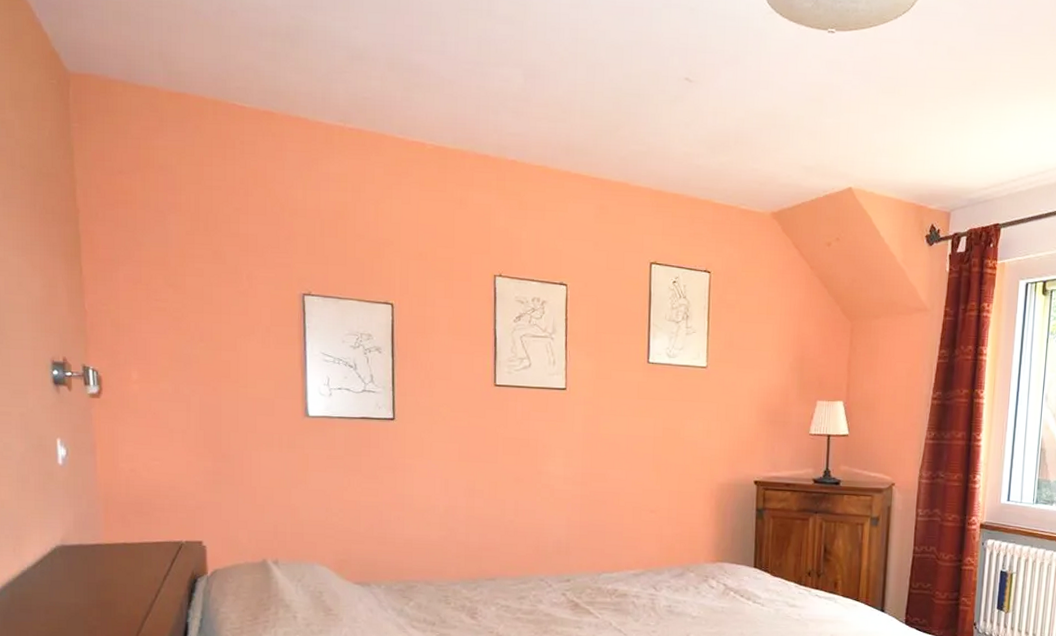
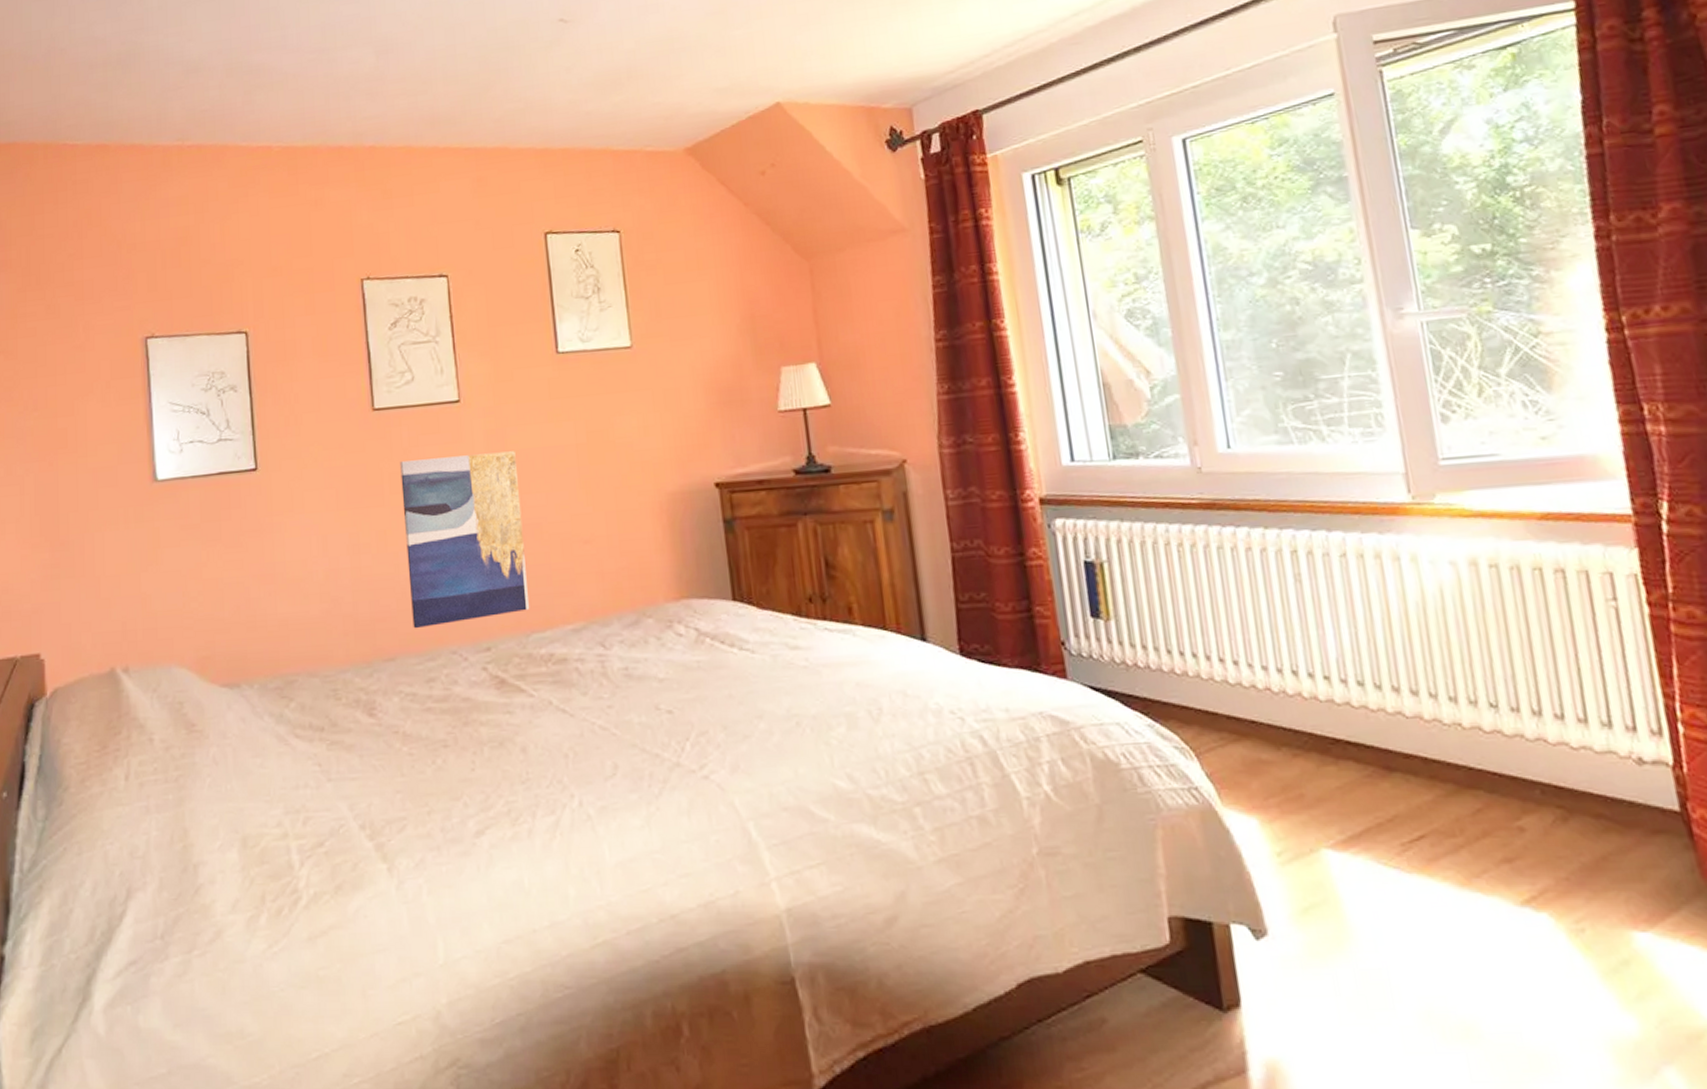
wall art: none [511,430,606,559] -> present [400,451,530,629]

